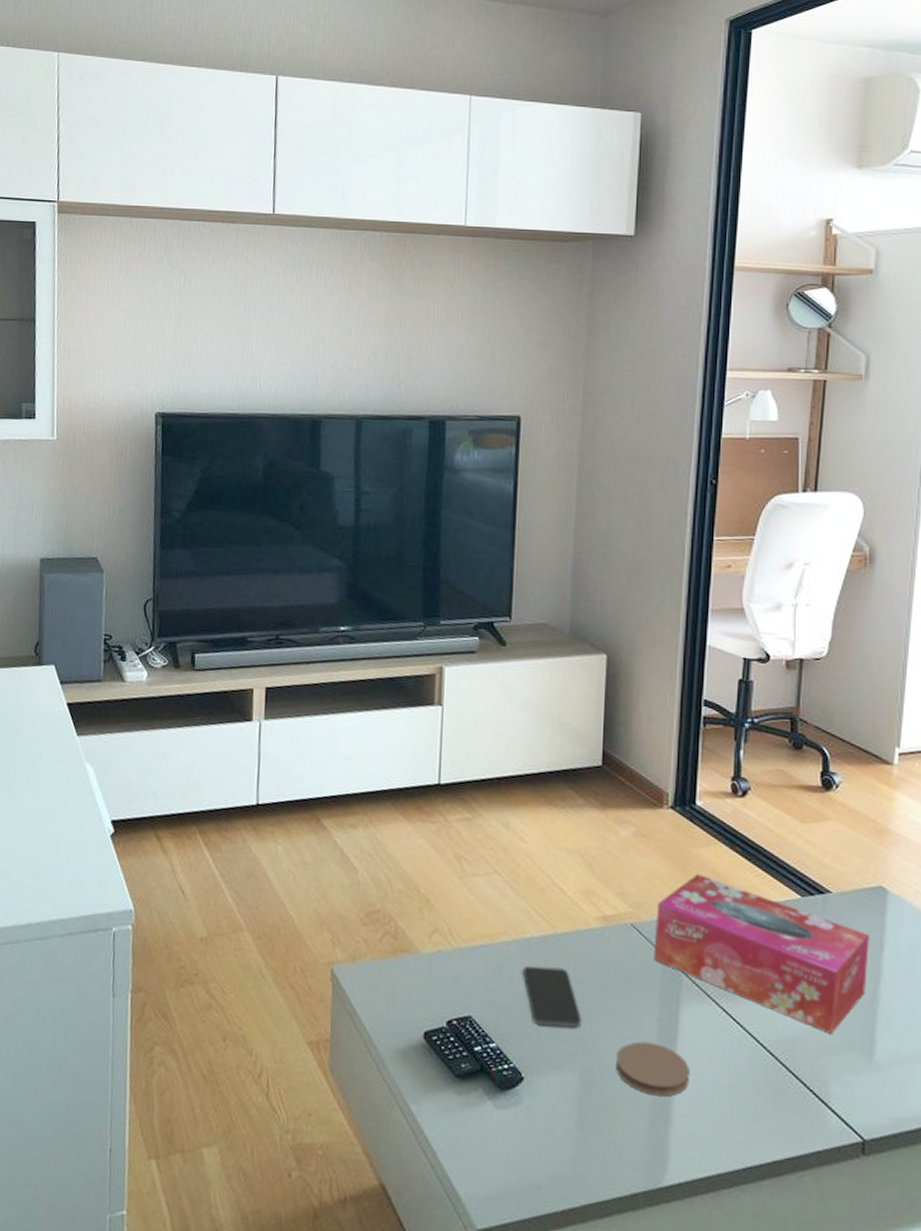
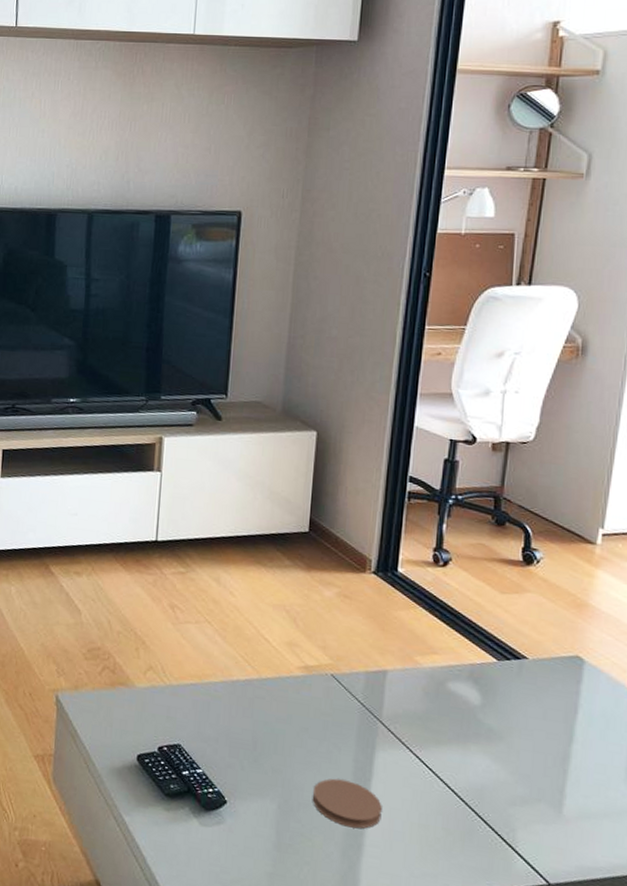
smartphone: present [523,966,582,1029] -> none [229,705,283,762]
tissue box: present [653,874,869,1034] -> none [351,634,564,786]

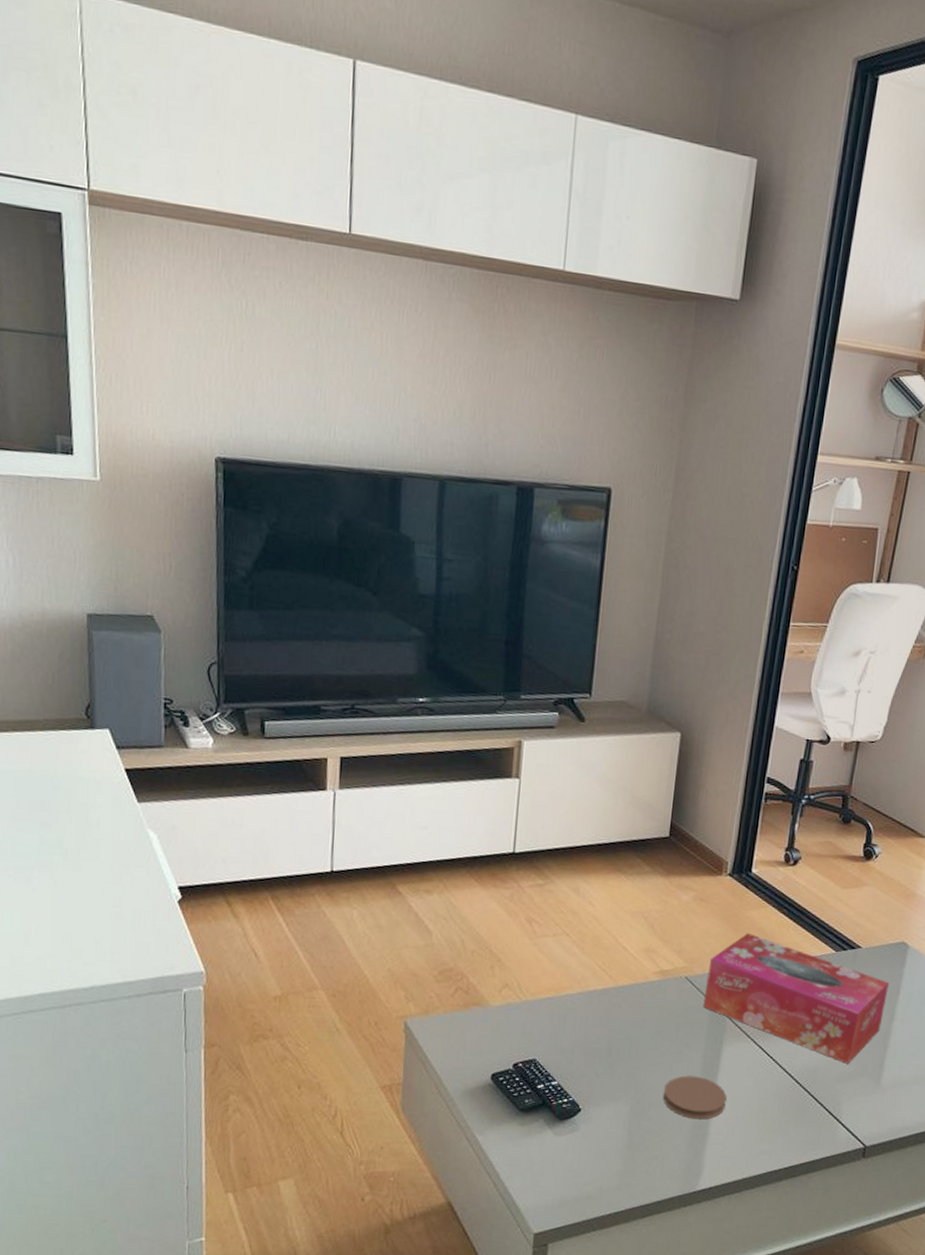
tissue box: none [351,634,564,786] -> present [703,933,889,1064]

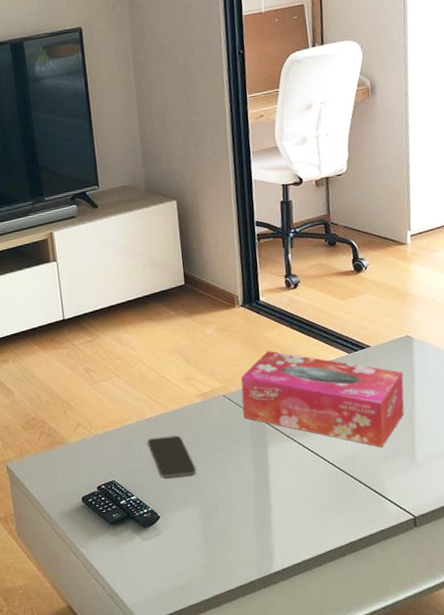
smartphone: none [585,1015,636,1067] -> present [148,435,197,478]
coaster: present [662,1075,727,1120] -> none [226,476,282,513]

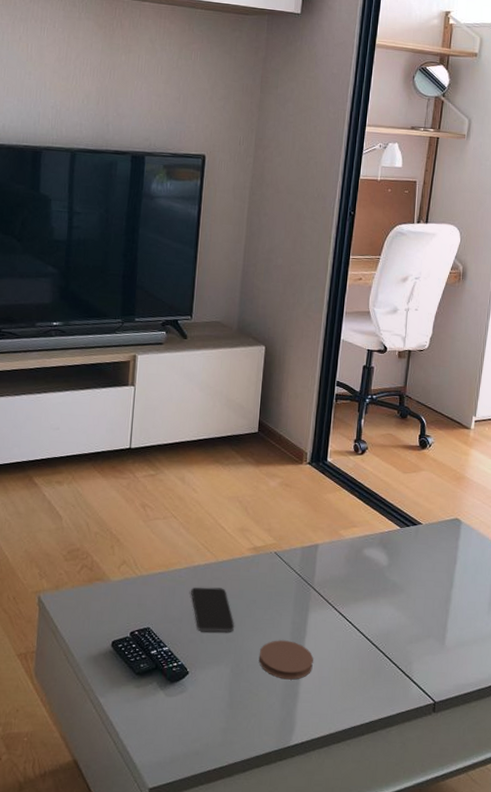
coaster: none [226,476,282,513] -> present [258,640,313,680]
tissue box: present [240,351,404,447] -> none [290,513,447,627]

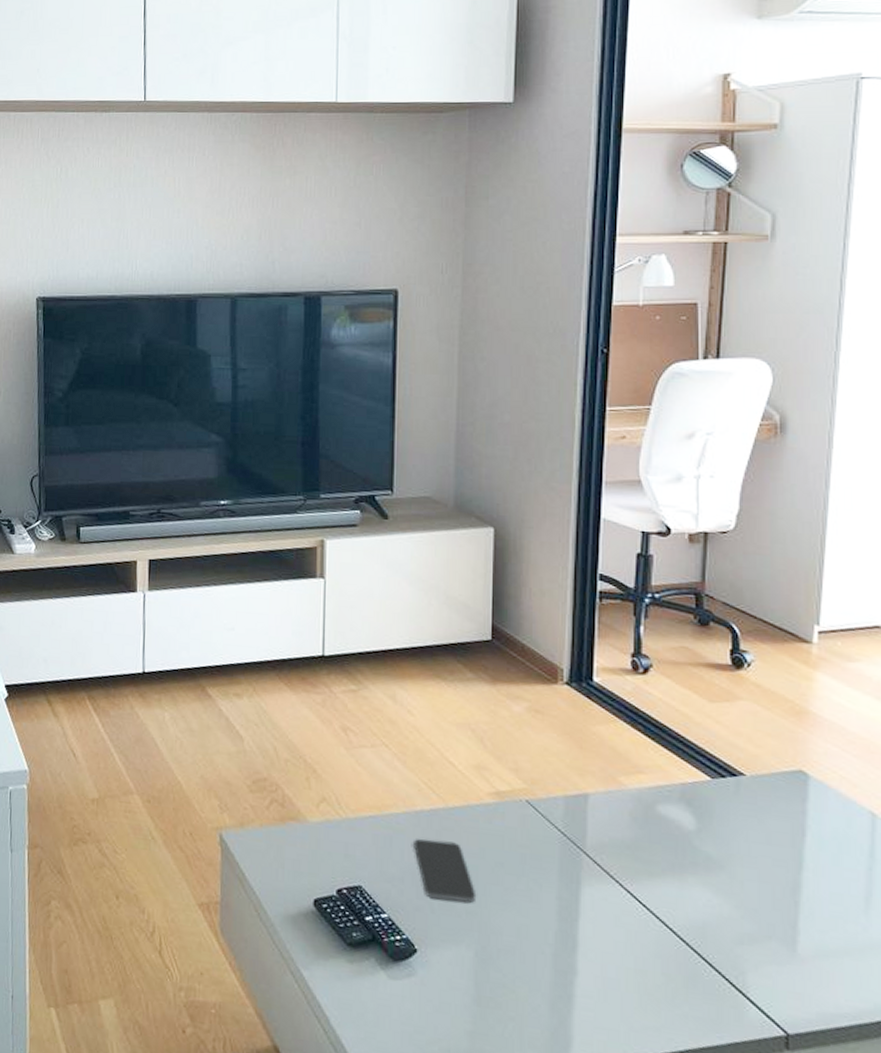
coaster: present [258,640,313,680] -> none [513,919,593,977]

